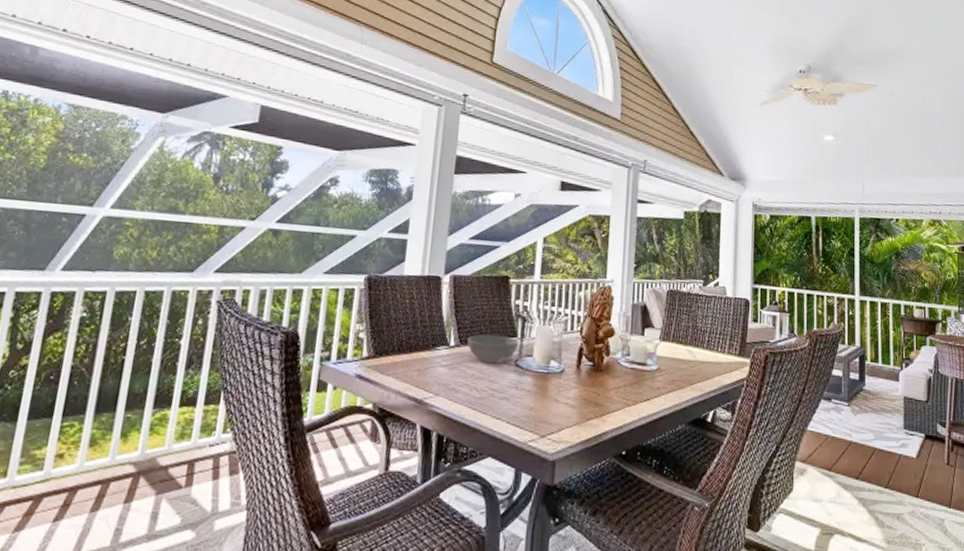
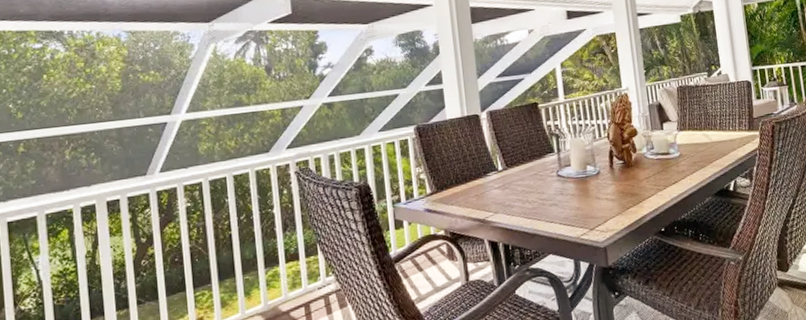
bowl: present [467,334,519,364] -> none [512,153,557,179]

